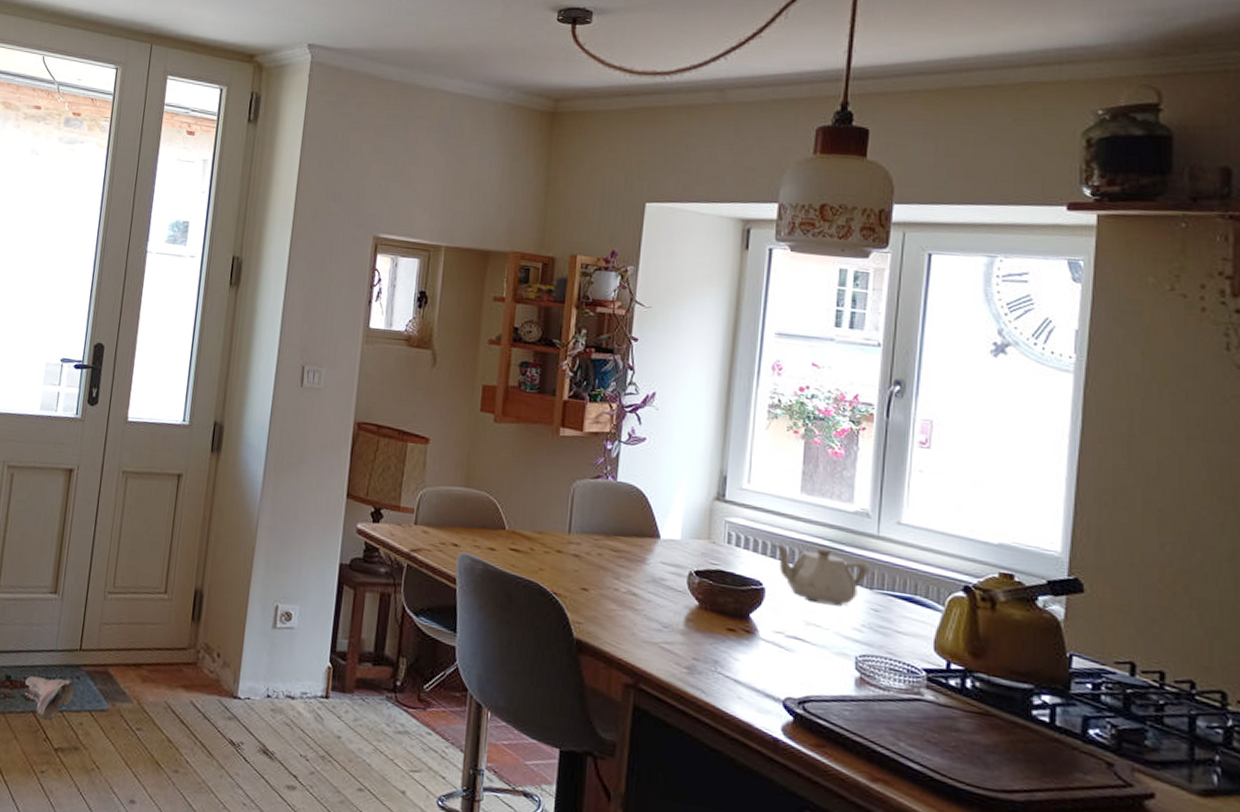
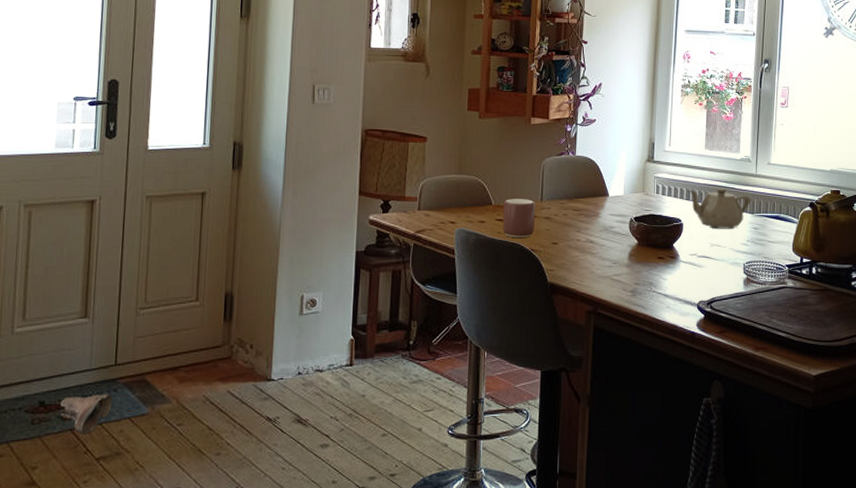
mug: none [517,524,562,577] -> present [502,199,536,239]

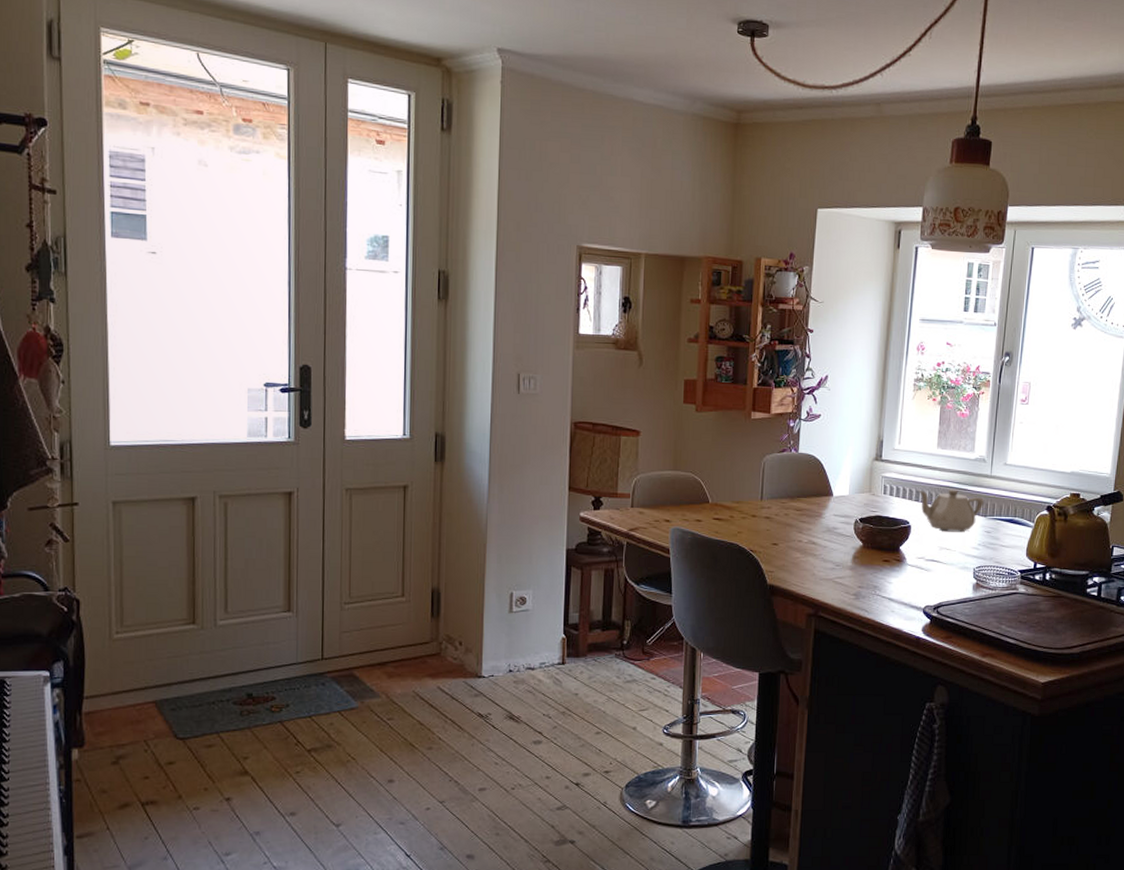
boot: present [60,394,112,434] -> none [268,687,321,726]
mug: present [502,199,536,239] -> none [720,497,756,539]

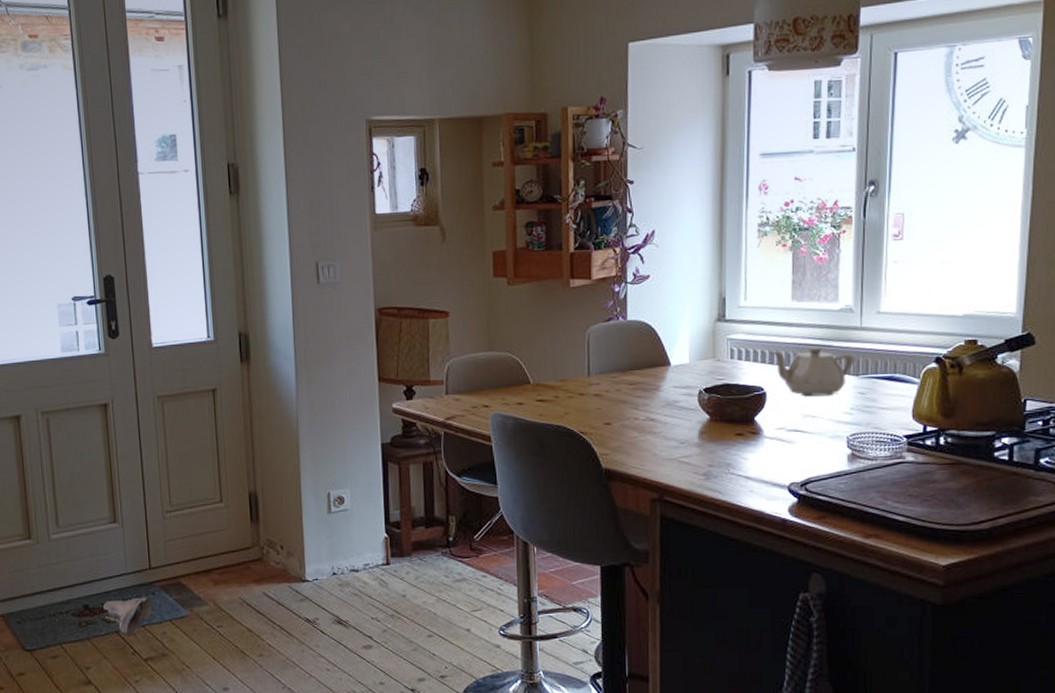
boot: none [268,687,321,726] -> present [103,597,152,636]

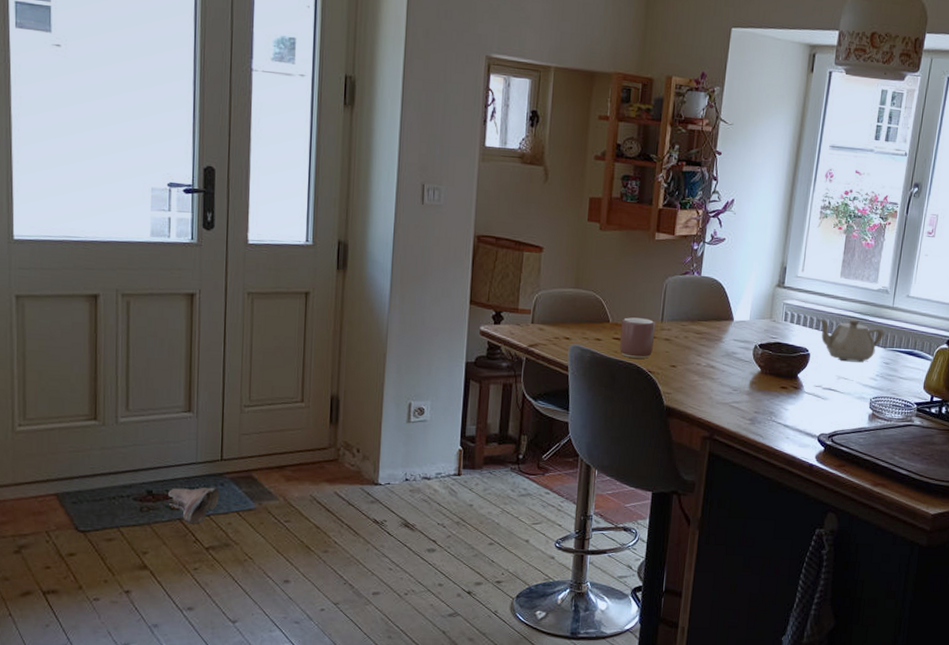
mug: none [543,374,583,421] -> present [619,317,656,359]

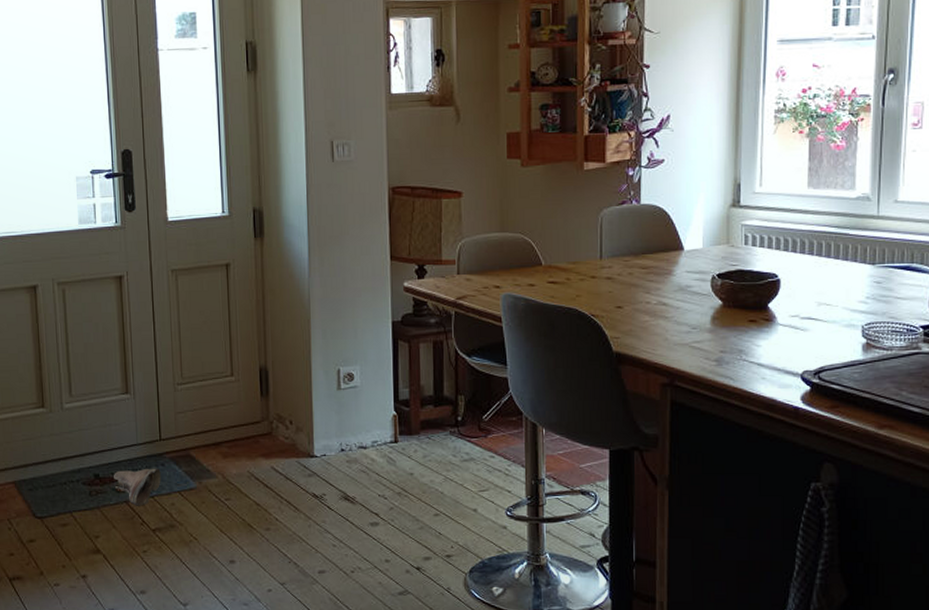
mug: present [619,317,656,359] -> none [554,257,595,303]
teapot: present [818,318,884,362] -> none [786,235,870,284]

